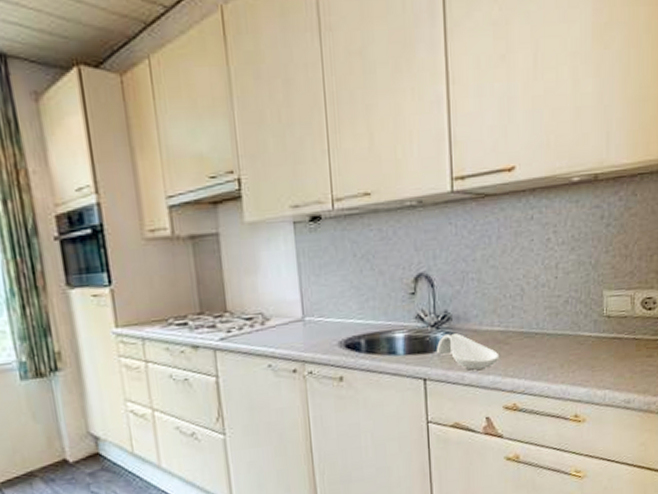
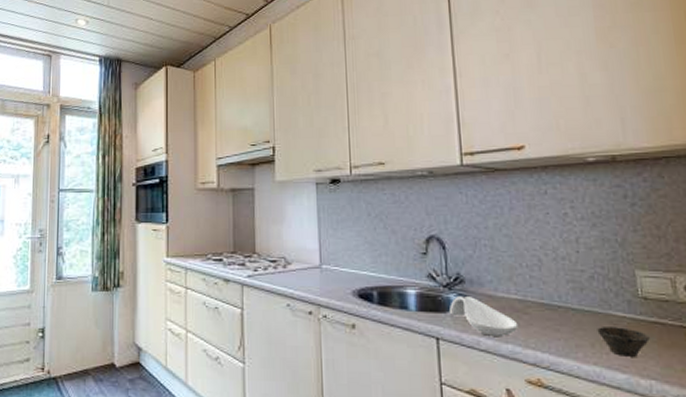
cup: none [567,346,608,373] -> present [597,327,650,357]

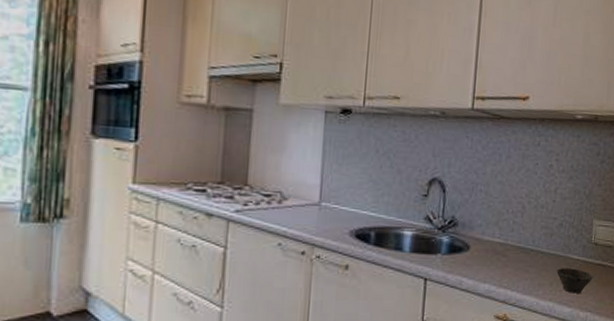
spoon rest: present [450,297,518,338] -> none [440,239,497,278]

